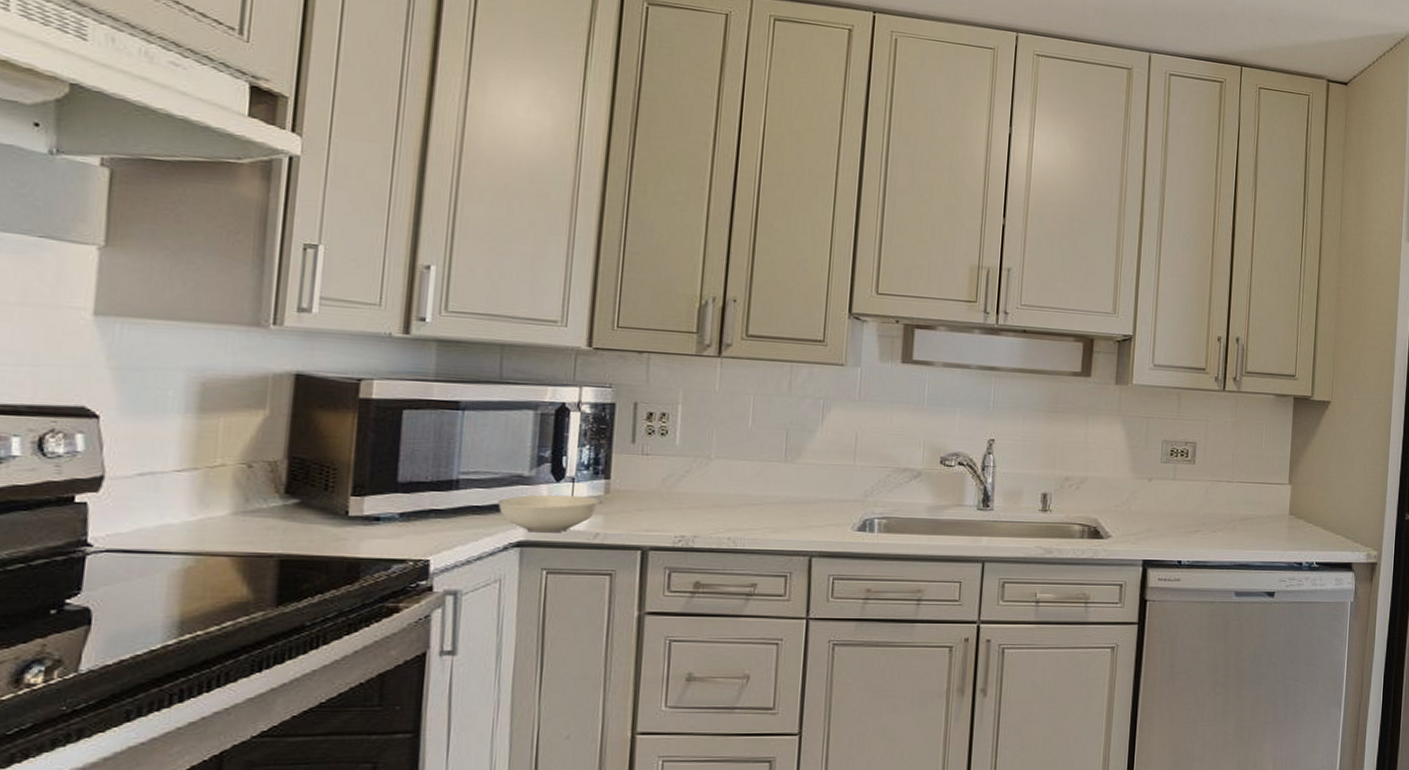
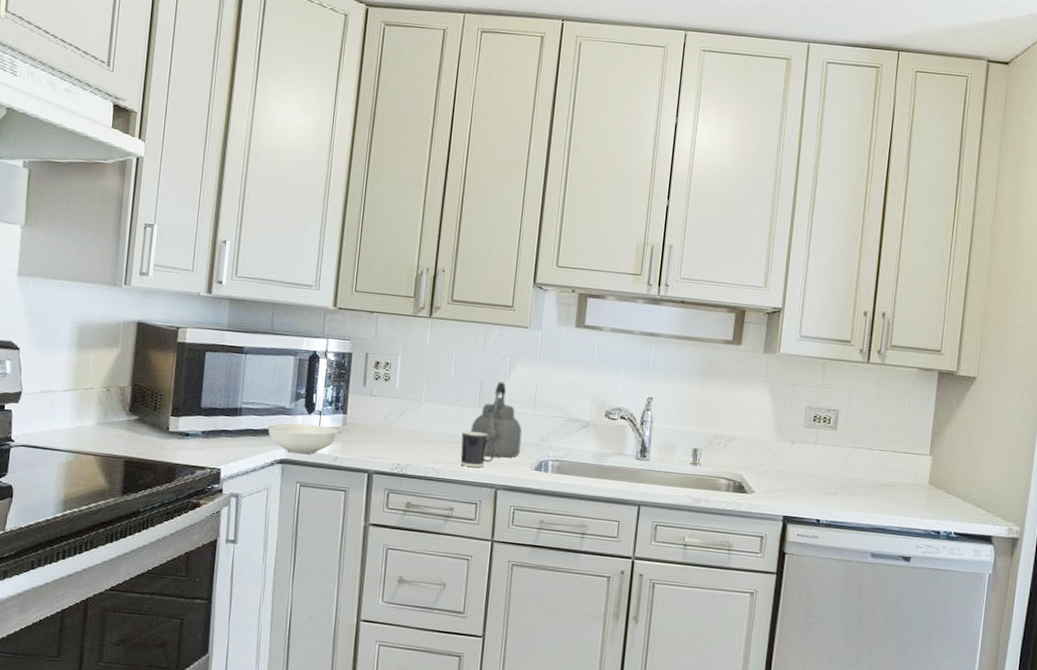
mug: none [763,490,809,534] -> present [460,431,496,468]
kettle: none [776,429,841,519] -> present [470,381,522,458]

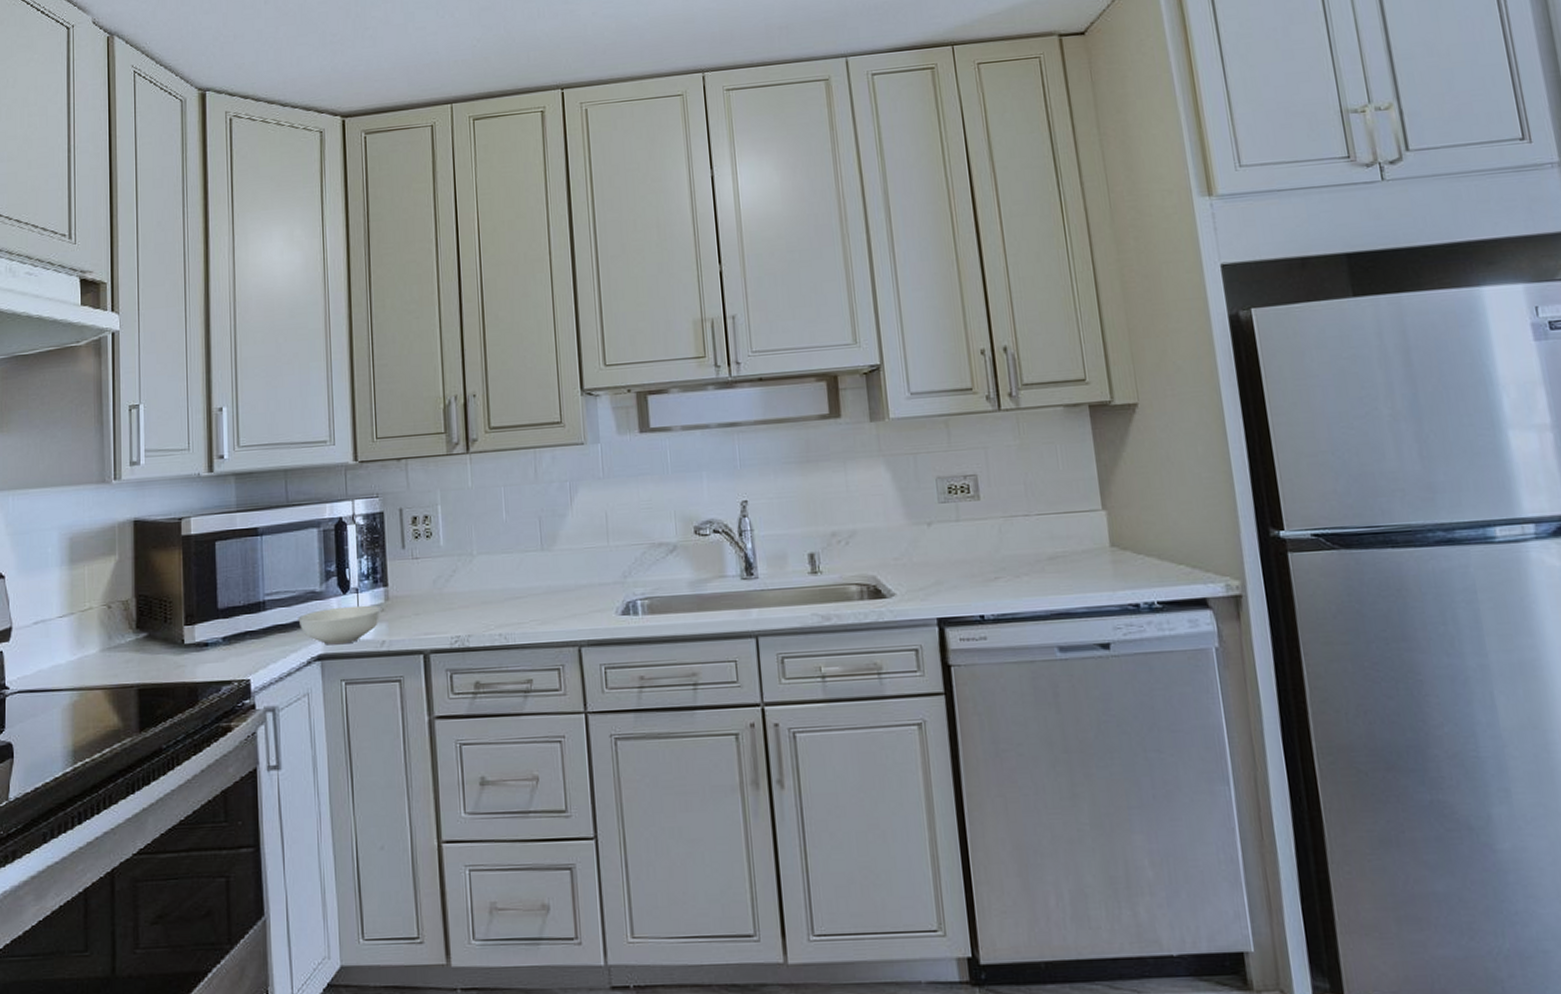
mug: present [460,431,496,468] -> none [527,580,571,626]
kettle: present [470,381,522,458] -> none [536,514,601,607]

